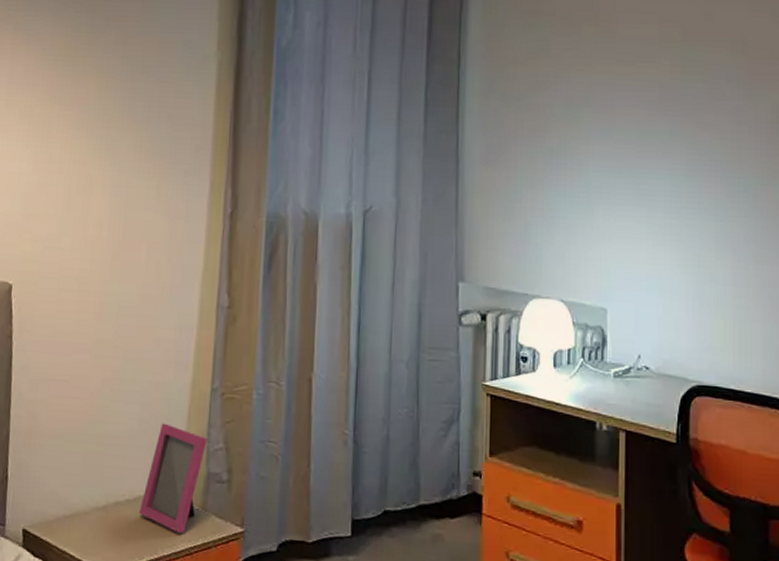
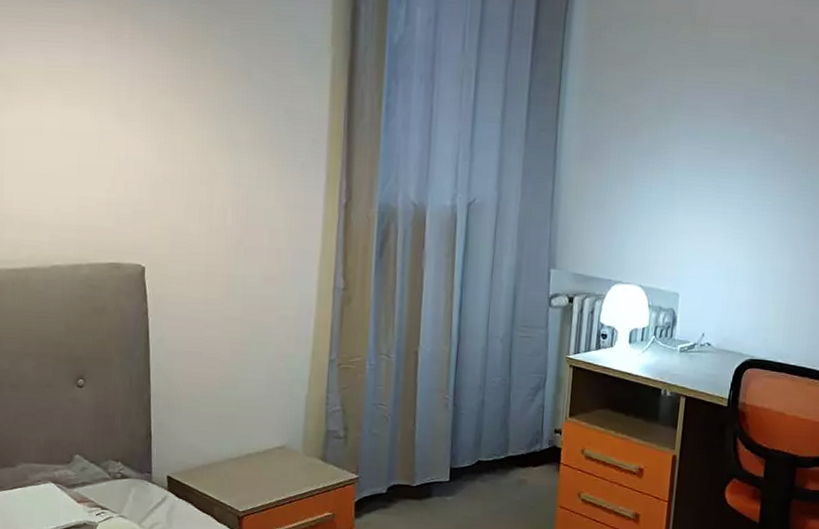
picture frame: present [138,423,208,533] -> none [267,389,326,479]

